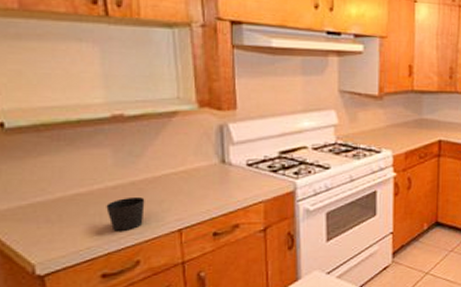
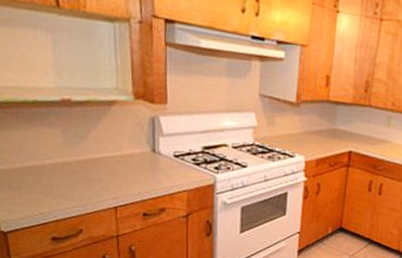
cup: present [106,196,145,231] -> none [56,173,87,203]

